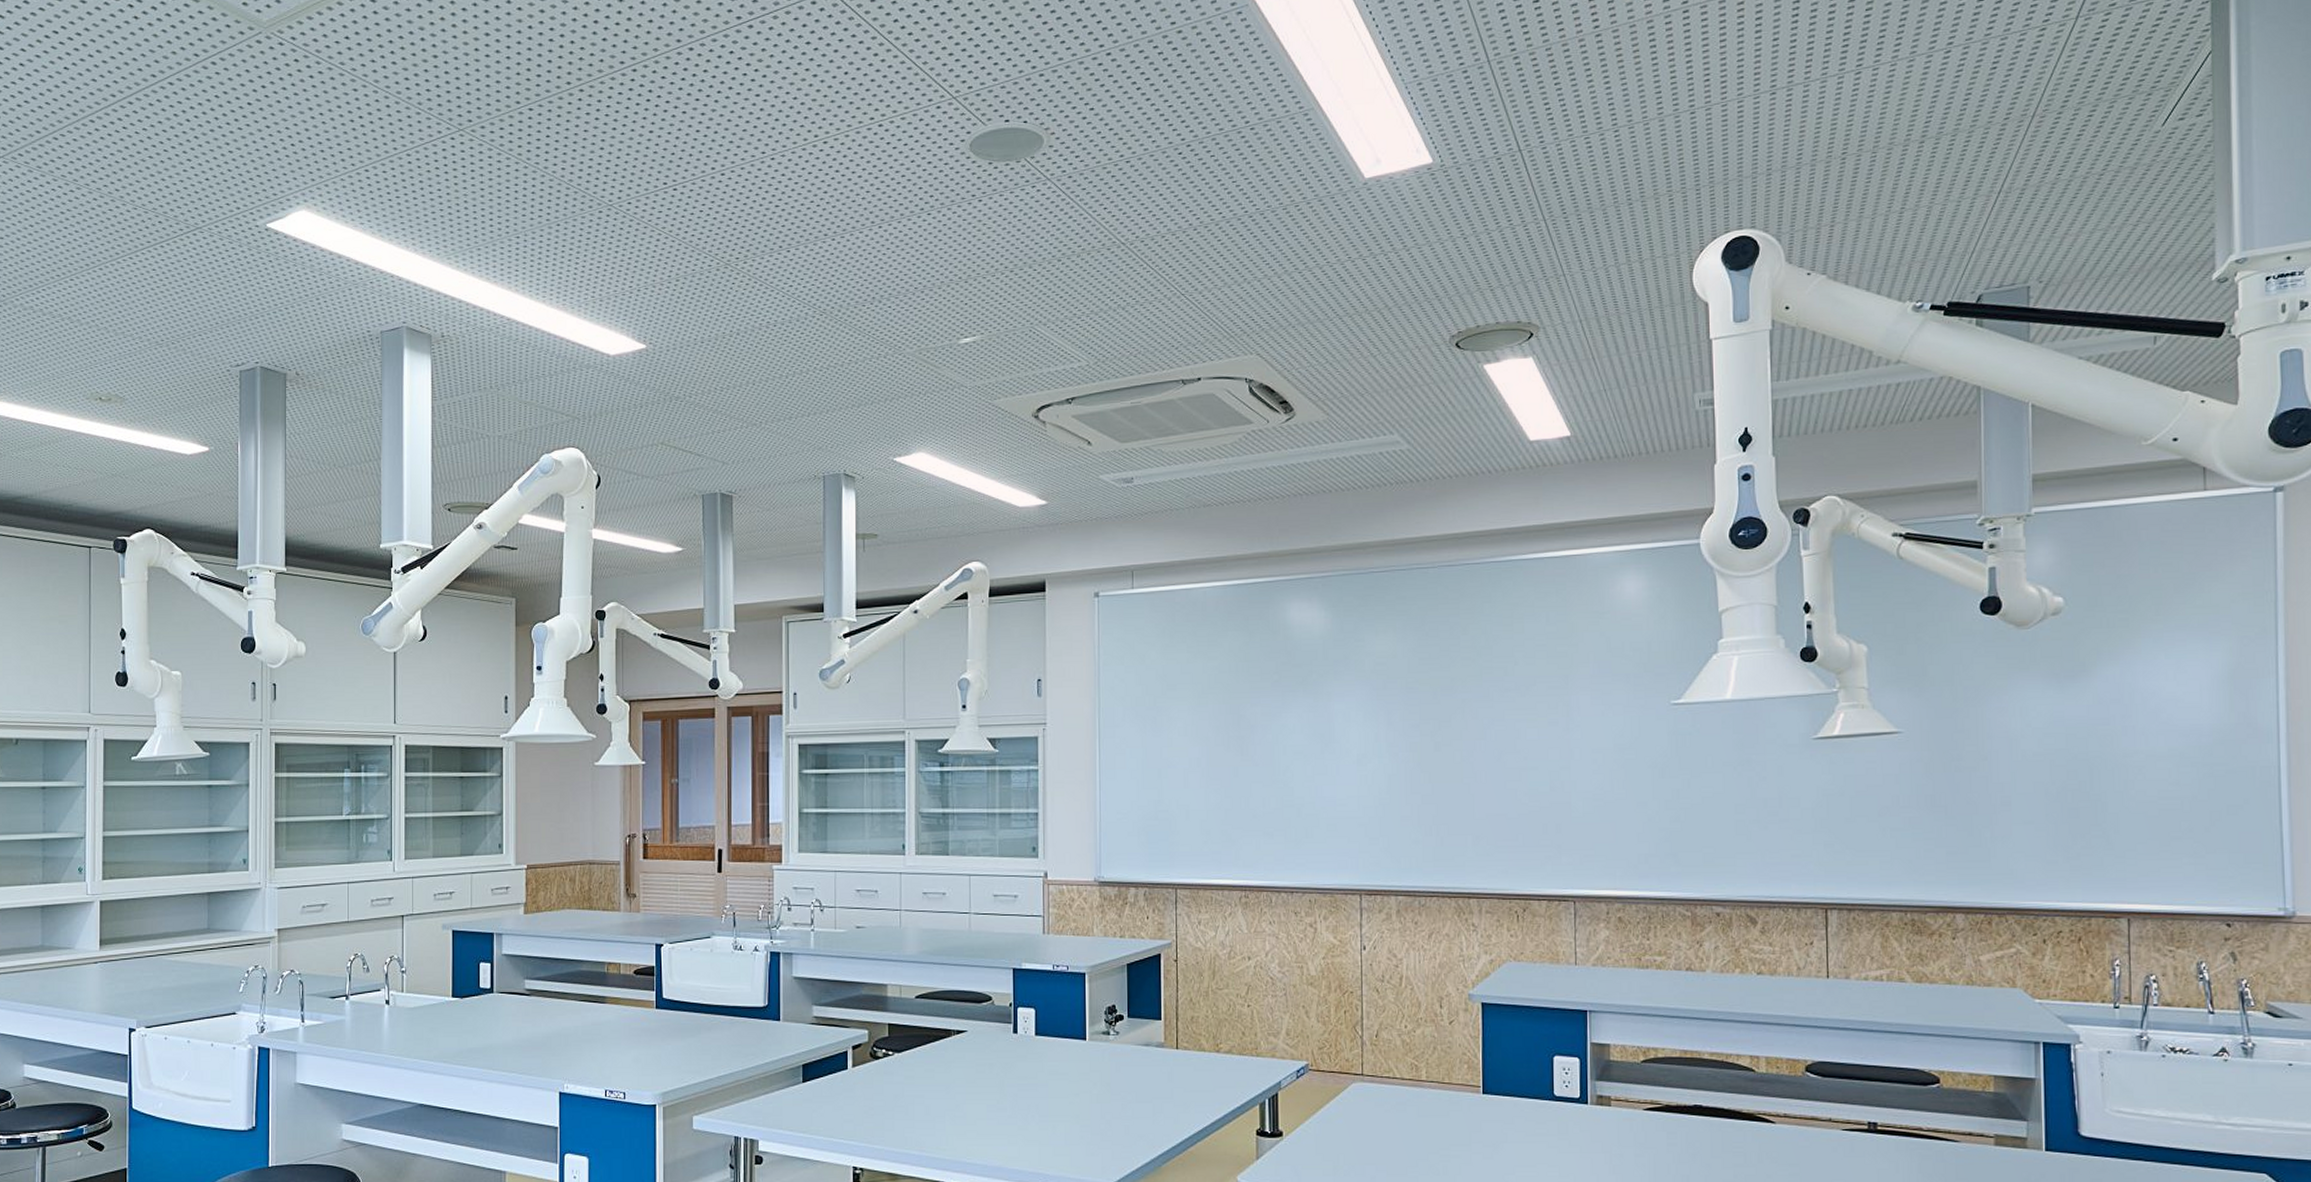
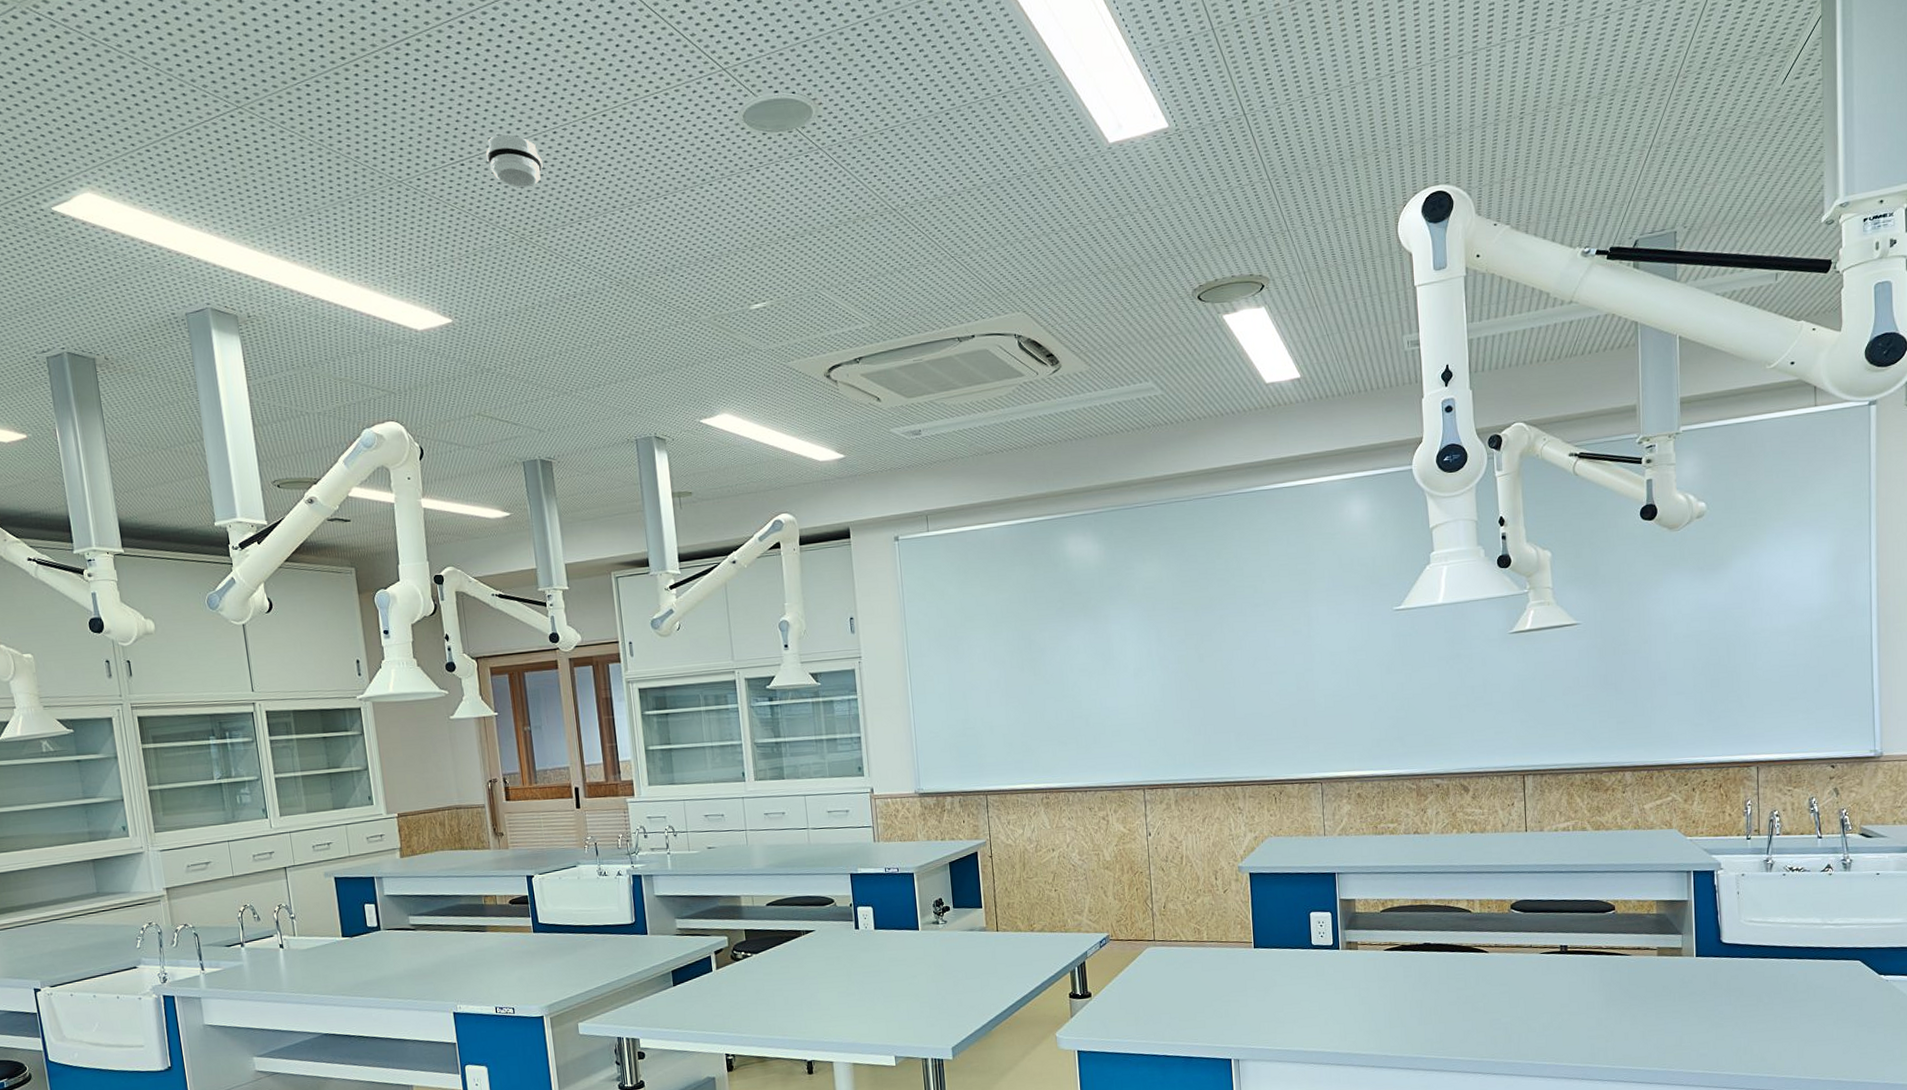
smoke detector: none [699,159,757,214] -> present [485,134,543,188]

